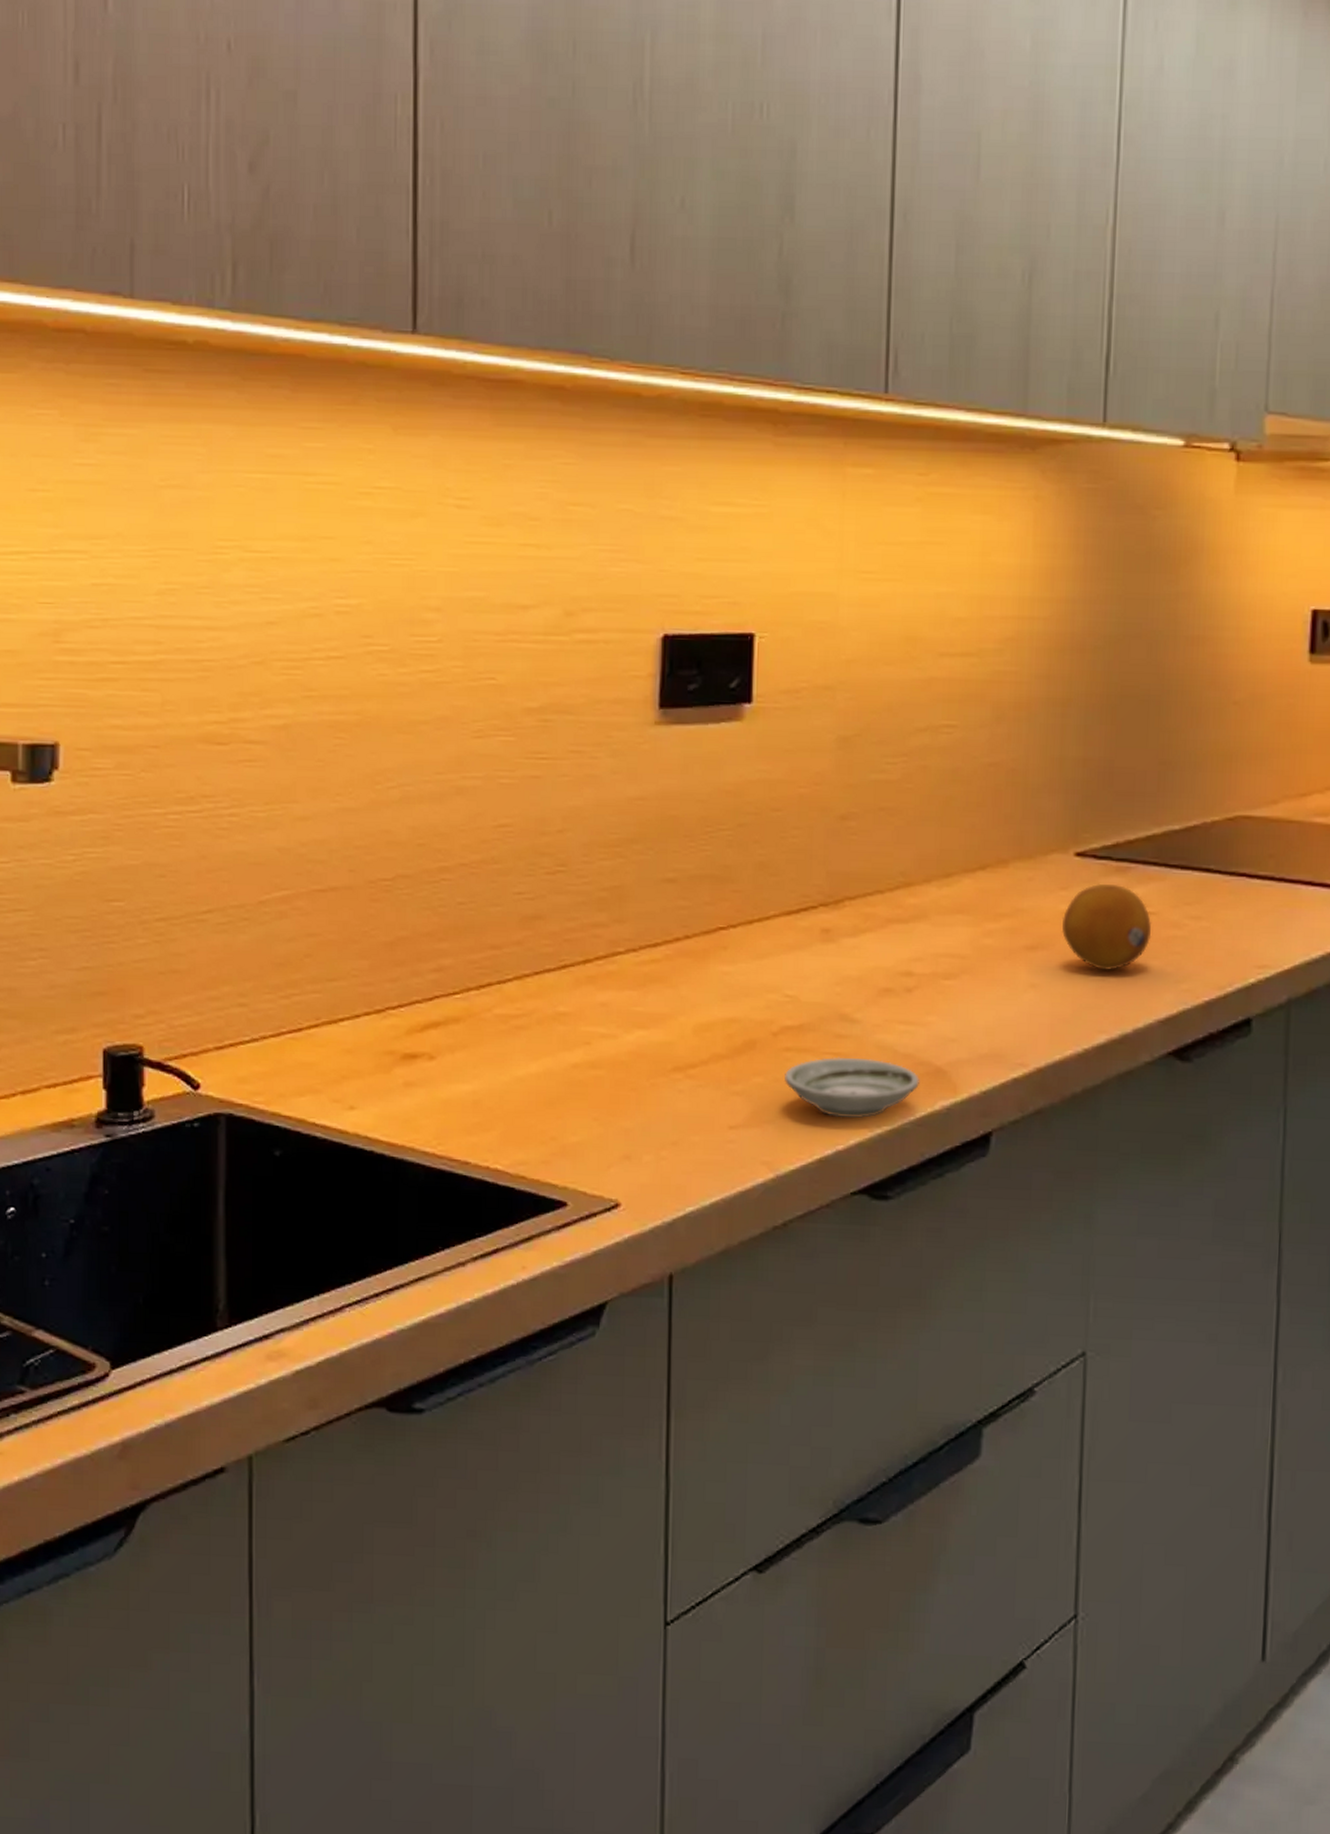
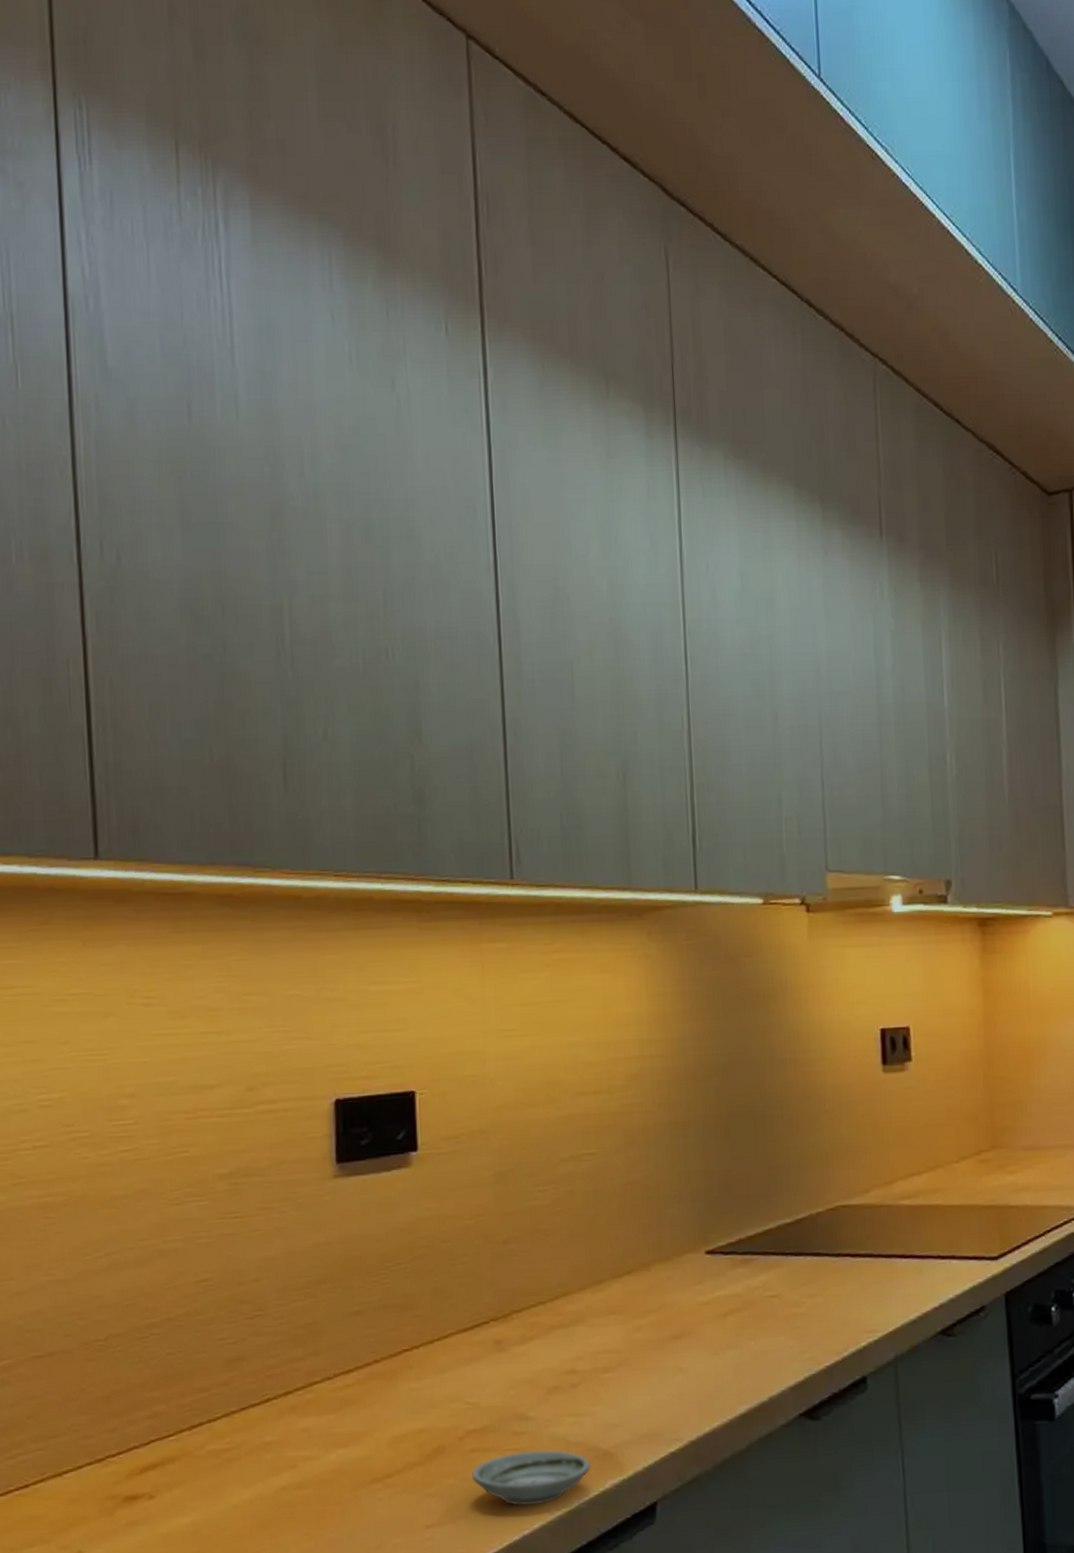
fruit: present [1062,883,1152,971] -> none [700,1275,776,1350]

